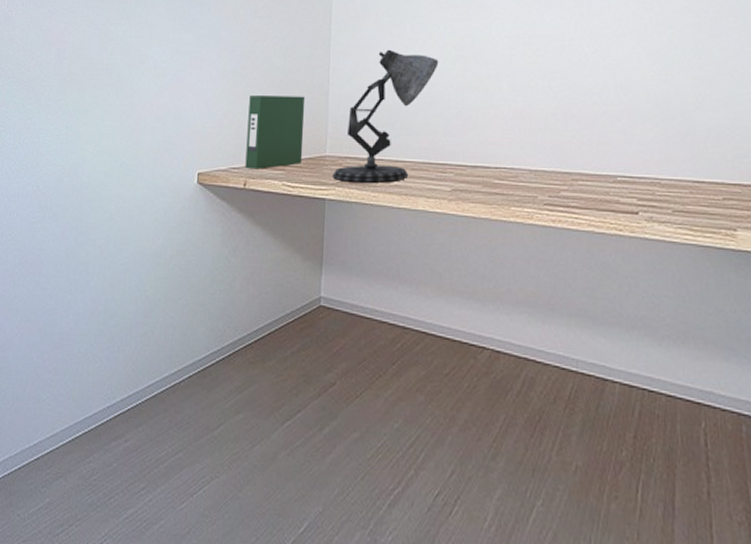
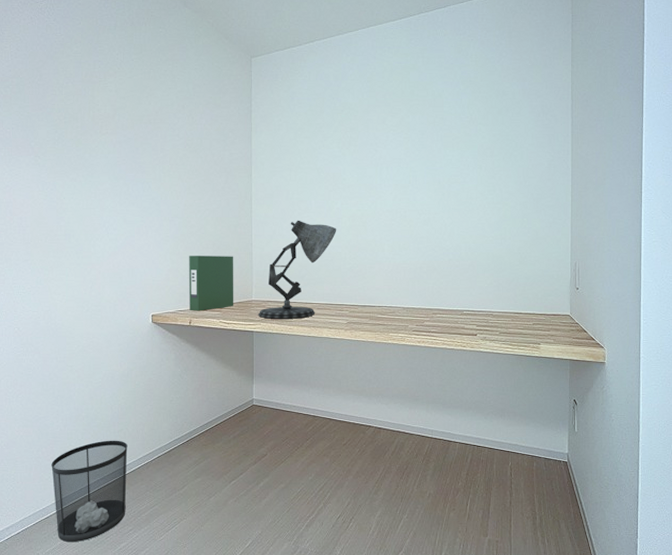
waste bin: none [47,347,151,502] -> present [51,440,128,543]

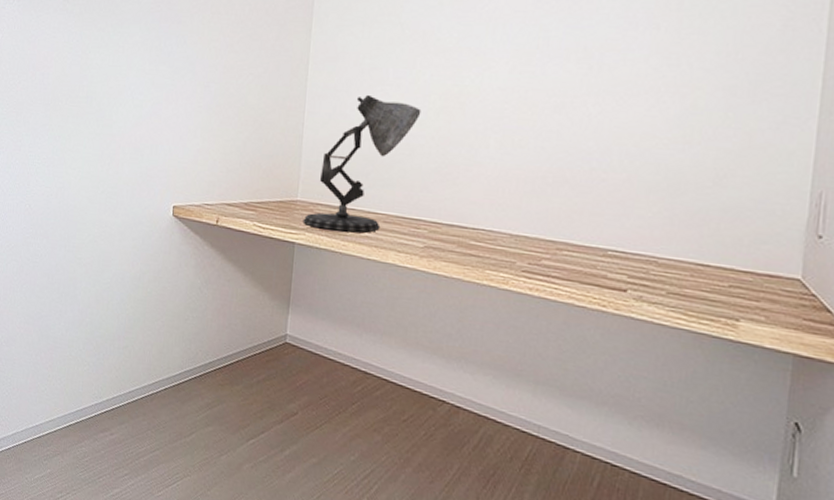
waste bin: present [51,440,128,543] -> none [48,356,132,475]
binder: present [189,256,234,311] -> none [218,134,278,208]

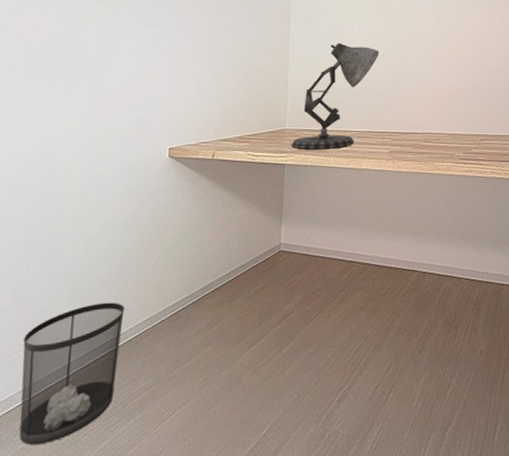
waste bin: none [48,356,132,475] -> present [19,302,125,446]

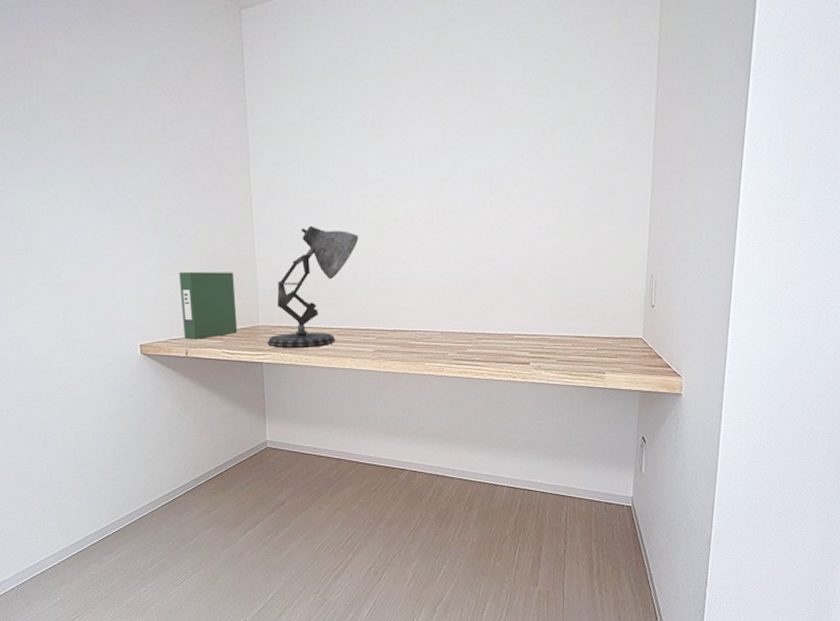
waste bin: present [19,302,125,446] -> none [40,488,130,598]
binder: none [213,81,267,143] -> present [179,272,238,340]

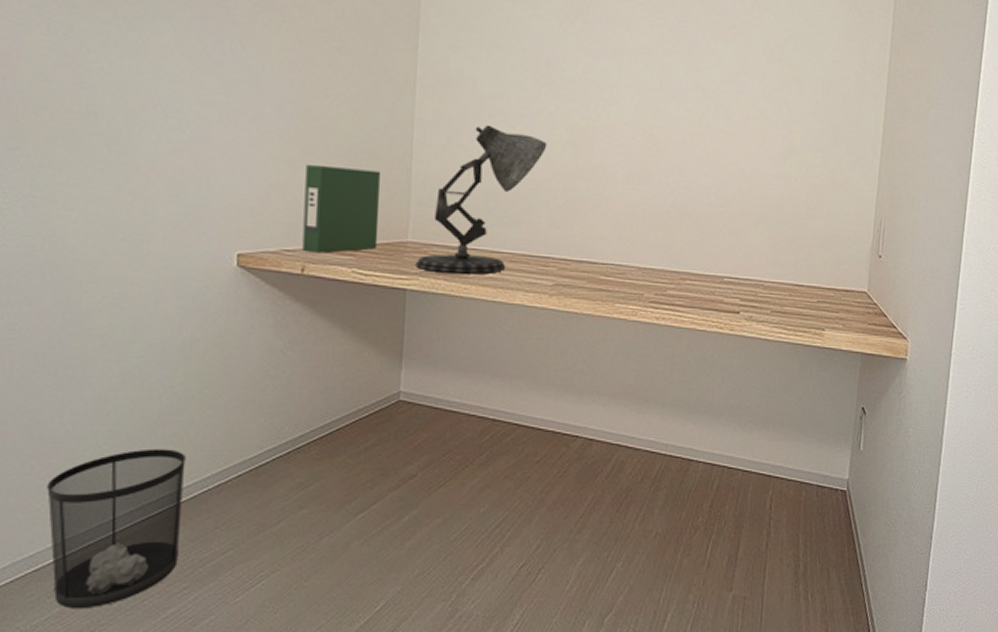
waste bin: none [40,488,130,598] -> present [47,448,186,609]

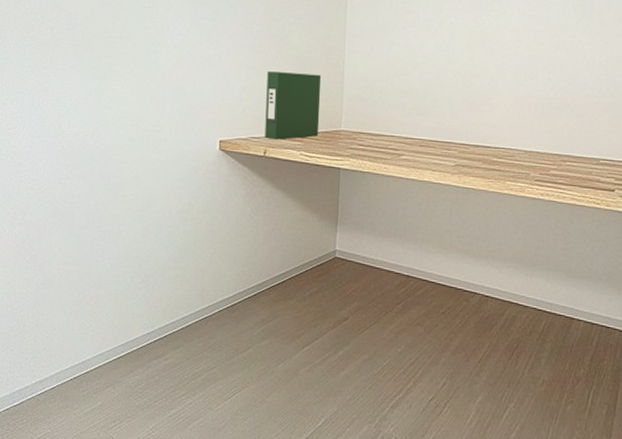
waste bin: present [47,448,186,609] -> none [94,287,184,404]
desk lamp: present [415,124,547,275] -> none [347,35,449,157]

